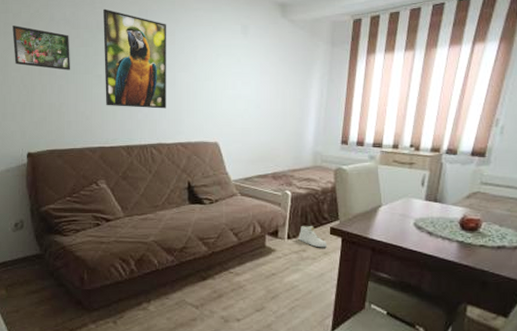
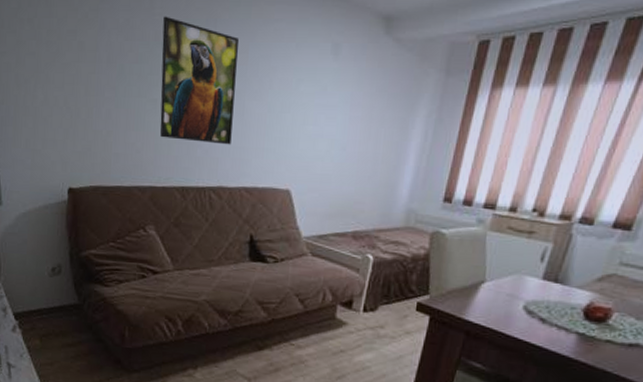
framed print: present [12,25,71,70] -> none [56,34,122,92]
sneaker: present [298,226,328,248] -> none [376,298,412,326]

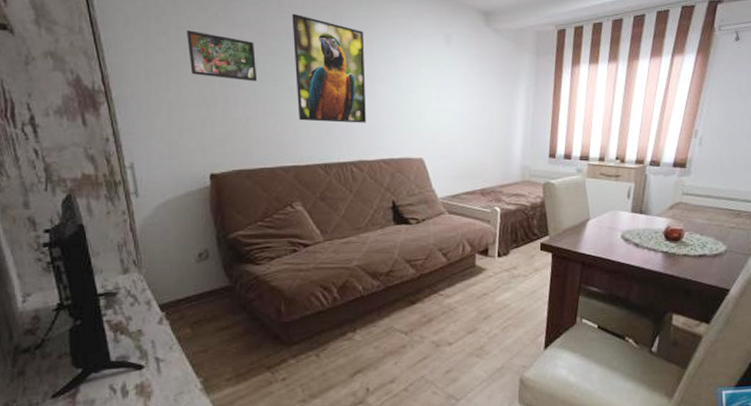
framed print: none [56,34,122,92] -> present [187,30,258,82]

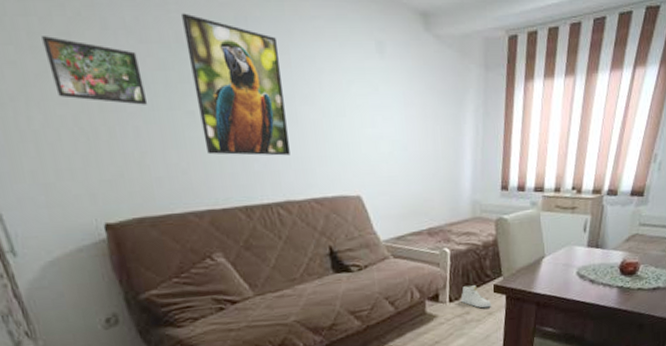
sneaker: none [509,243,539,265] -> present [461,285,492,308]

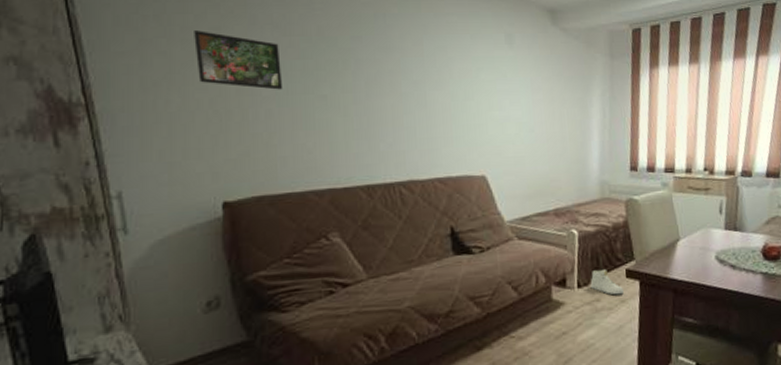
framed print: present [182,13,290,156] -> none [326,11,417,137]

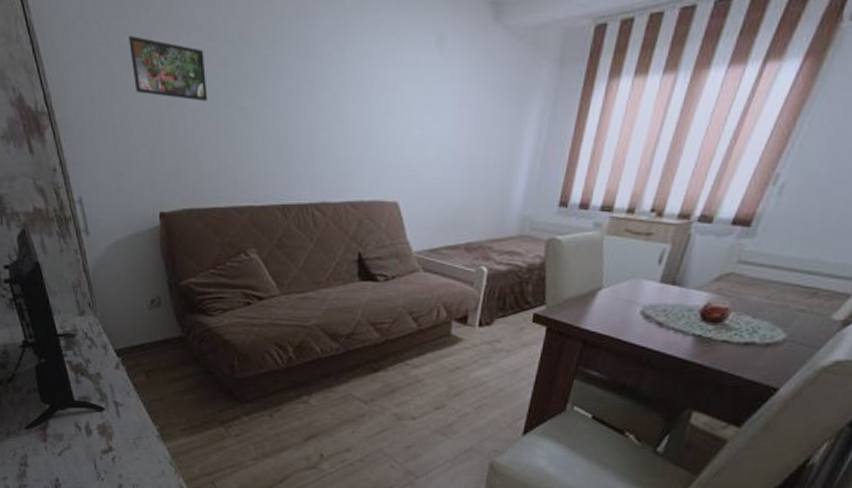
sneaker: present [590,270,625,295] -> none [492,311,528,339]

